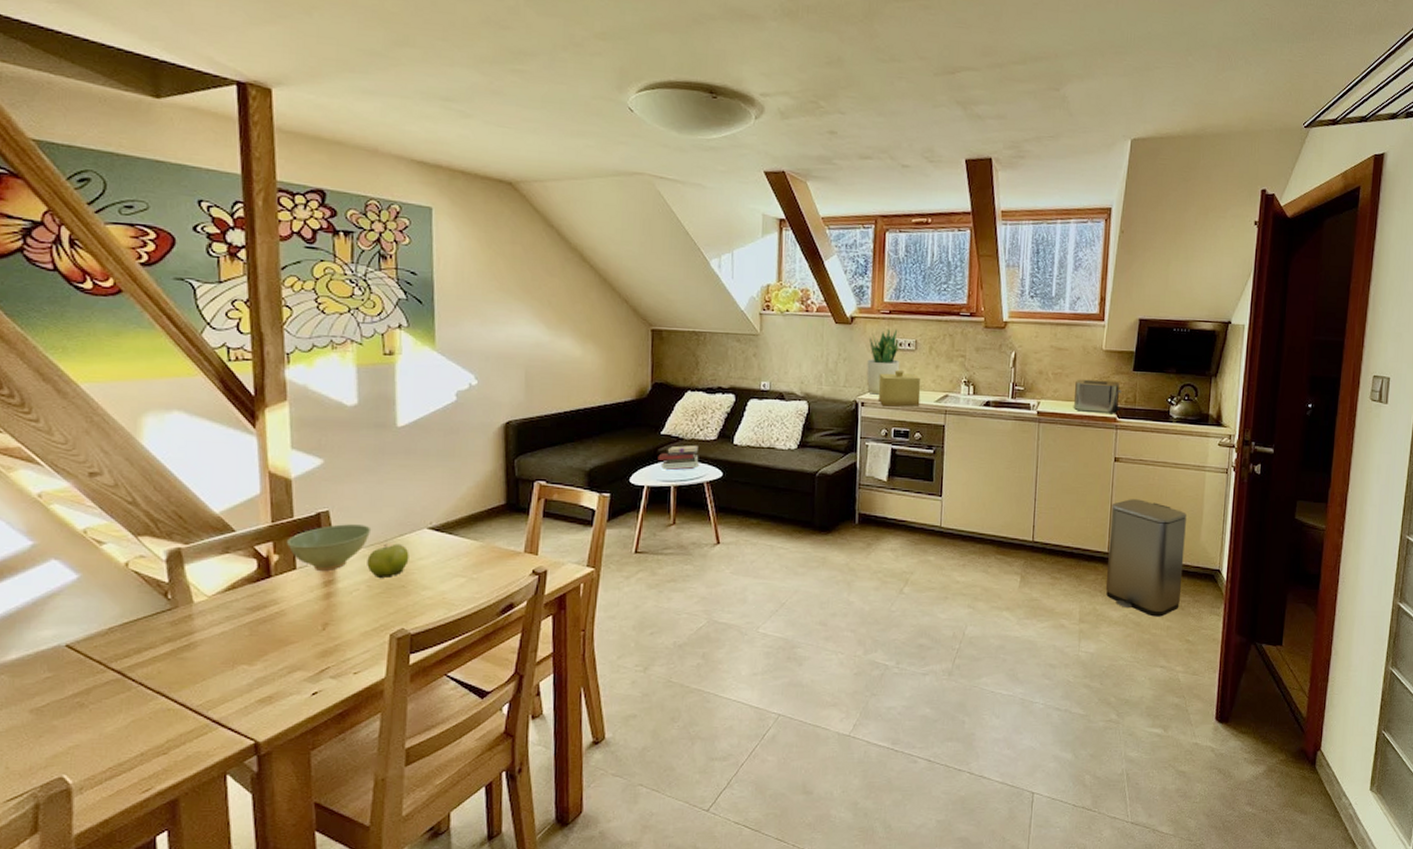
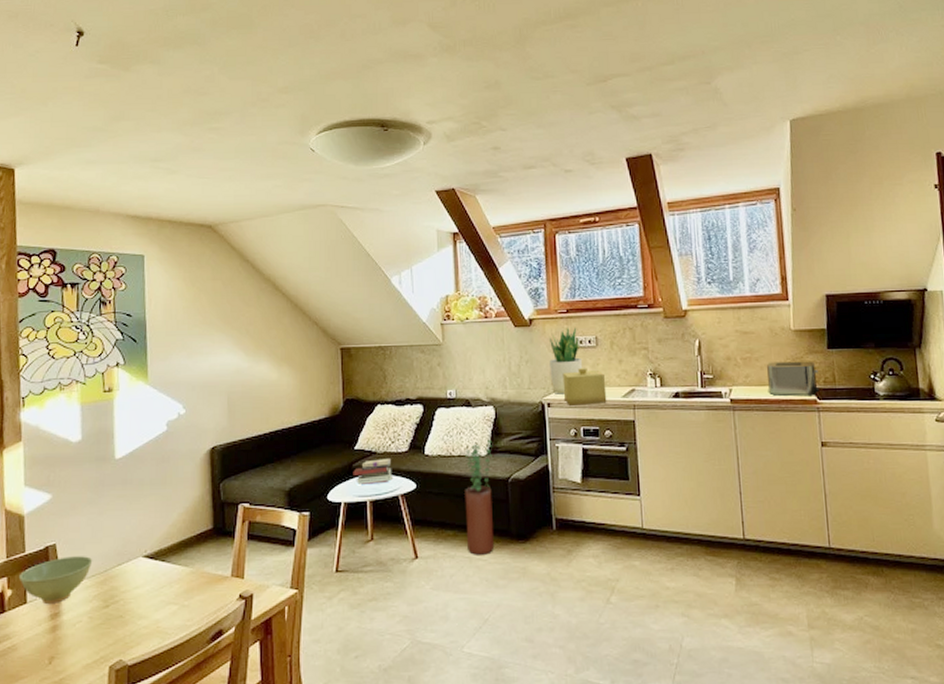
fruit: present [367,543,409,578] -> none [89,573,127,608]
vase: none [769,429,803,544] -> present [465,435,495,555]
pedal bin: present [1106,499,1187,617] -> none [826,486,922,619]

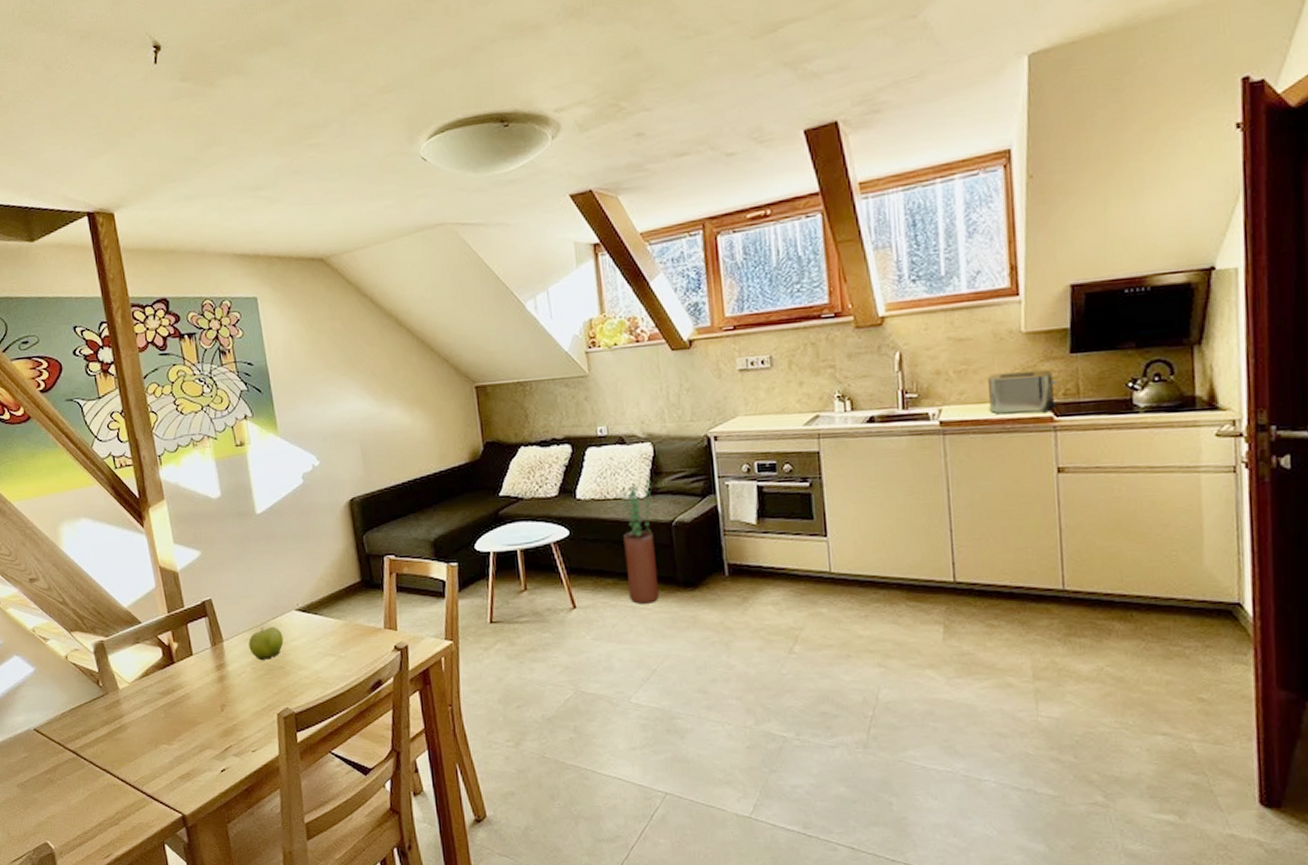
bowl: present [18,556,93,604] -> none [181,610,249,655]
fruit: none [89,573,127,608] -> present [248,626,284,660]
books: present [353,457,394,486] -> none [499,503,544,534]
planter: present [549,327,583,394] -> none [714,346,755,426]
canister: present [562,367,607,407] -> none [731,392,785,439]

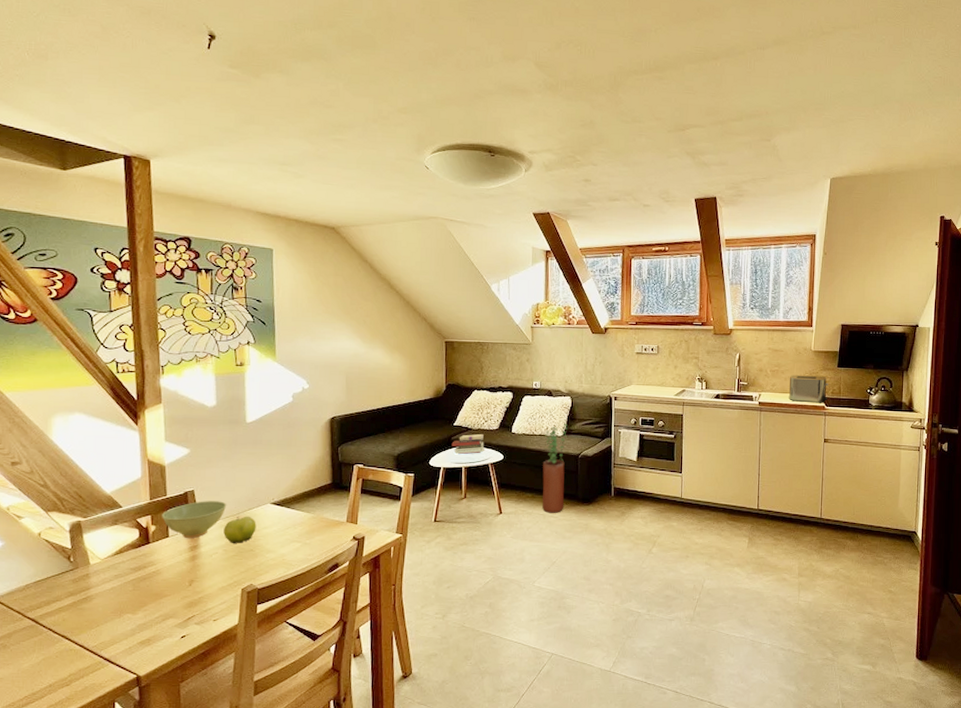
bowl: none [181,610,249,655] -> present [161,501,227,538]
books: none [499,503,544,534] -> present [451,433,485,455]

